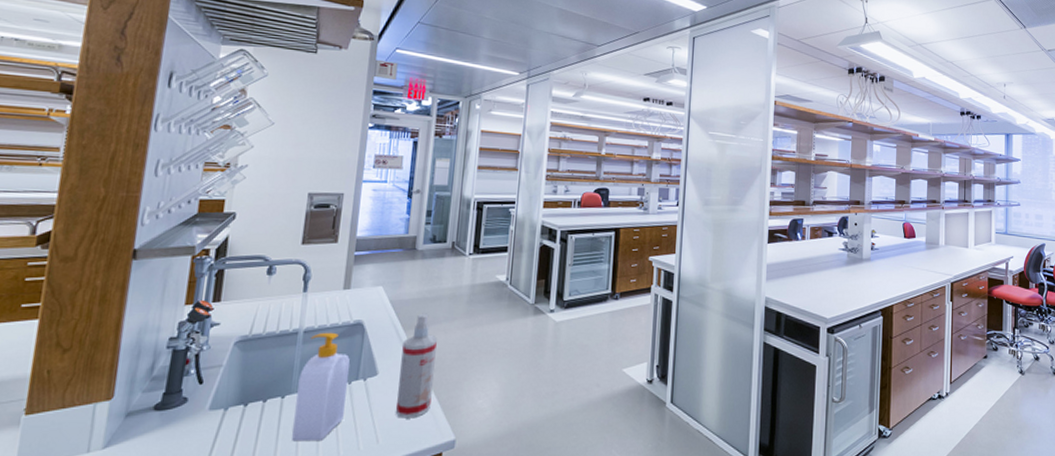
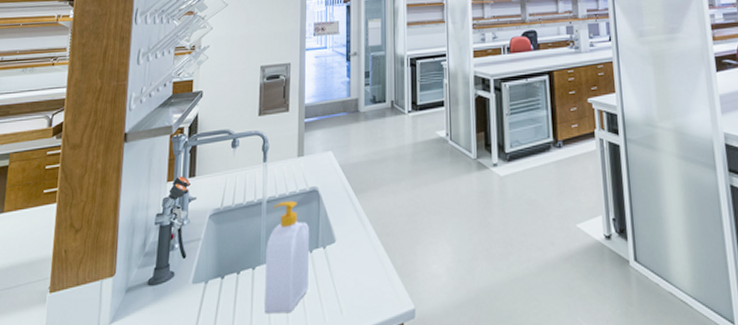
spray bottle: present [396,313,437,419] -> none [356,175,388,287]

